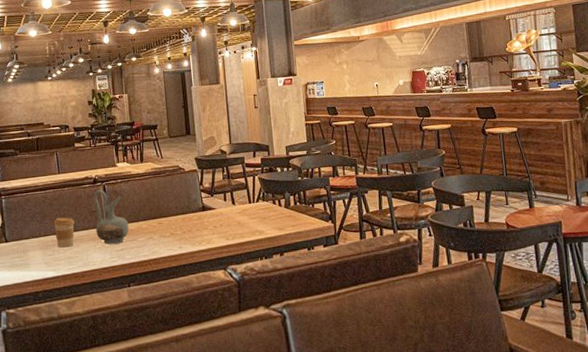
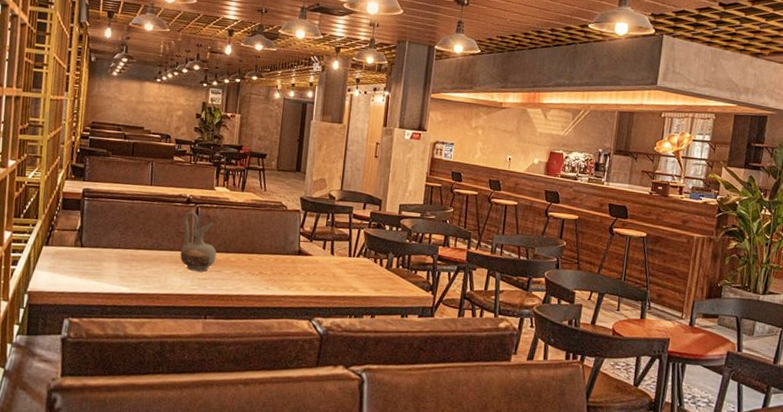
coffee cup: present [54,217,75,248] -> none [135,232,160,265]

